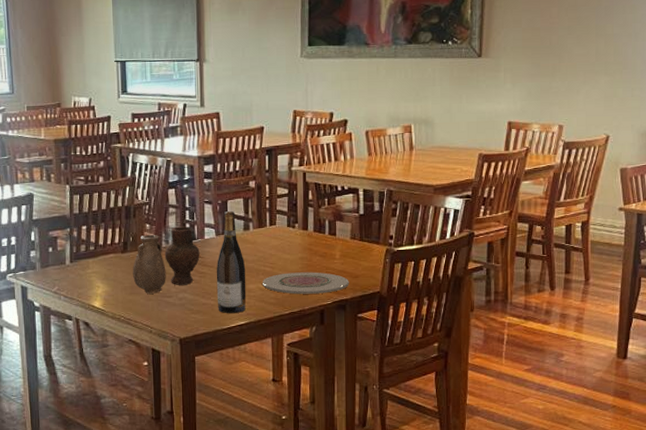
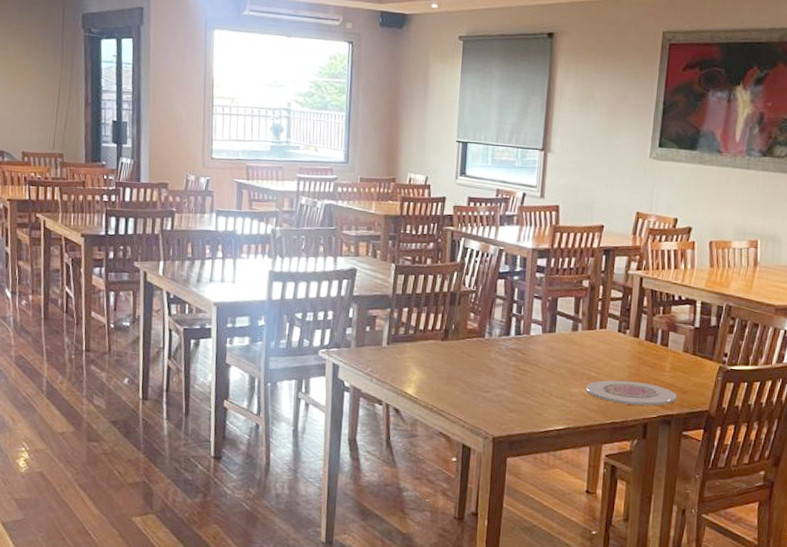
vase: present [132,226,200,294] -> none [450,319,524,387]
wine bottle: present [216,211,246,313] -> none [536,309,570,417]

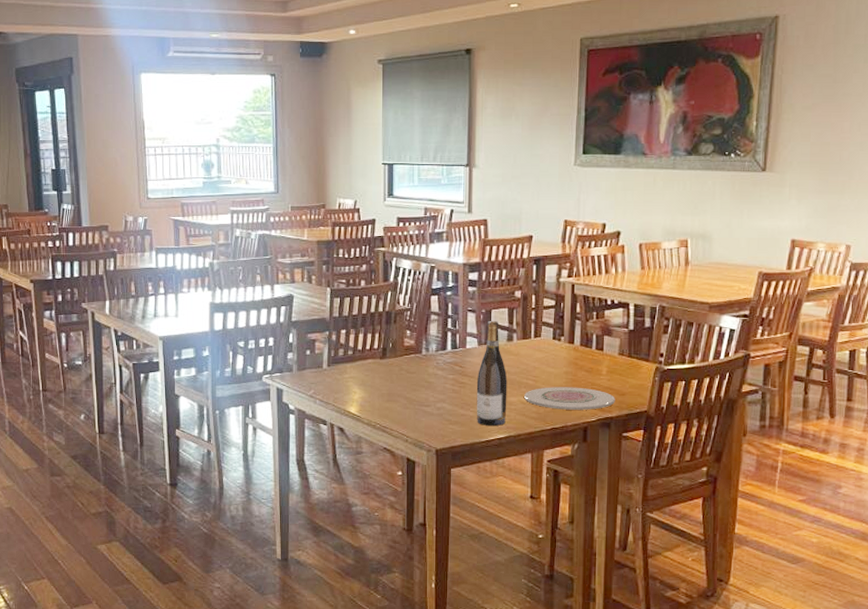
wine bottle: none [536,309,570,417] -> present [476,321,508,426]

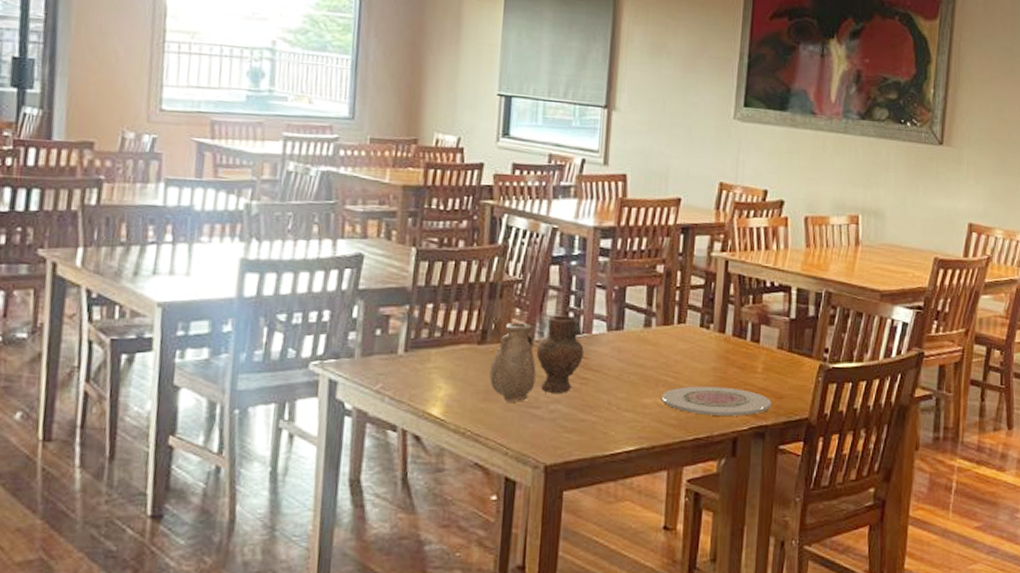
vase: none [390,334,461,402] -> present [489,315,584,402]
wine bottle: present [476,321,508,426] -> none [600,301,642,435]

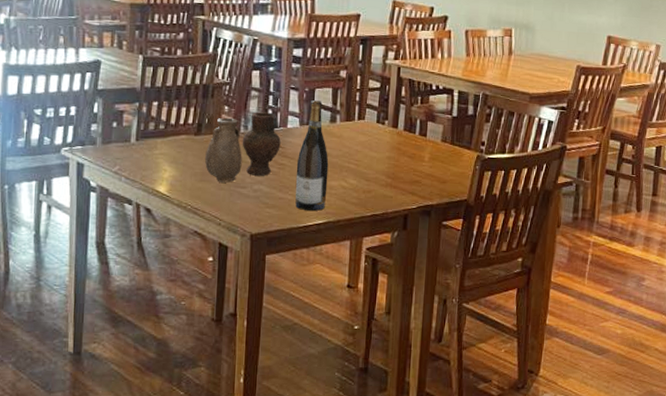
wine bottle: none [600,301,642,435] -> present [295,100,329,211]
plate: present [662,386,772,416] -> none [345,171,437,197]

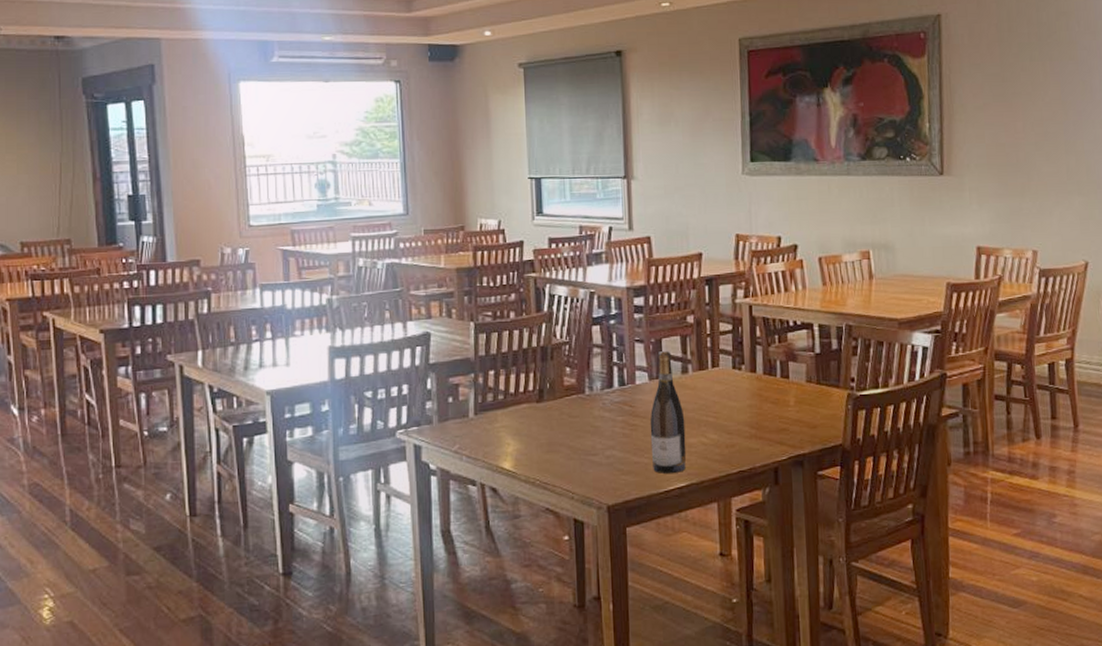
vase: present [204,112,281,183] -> none [549,369,631,452]

